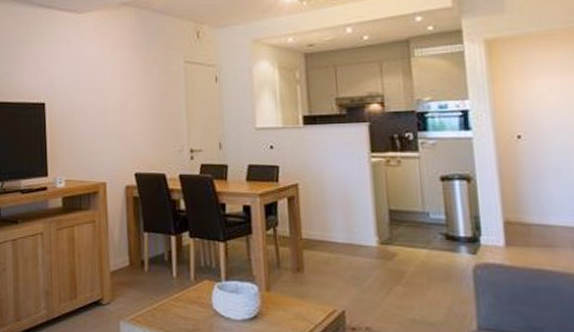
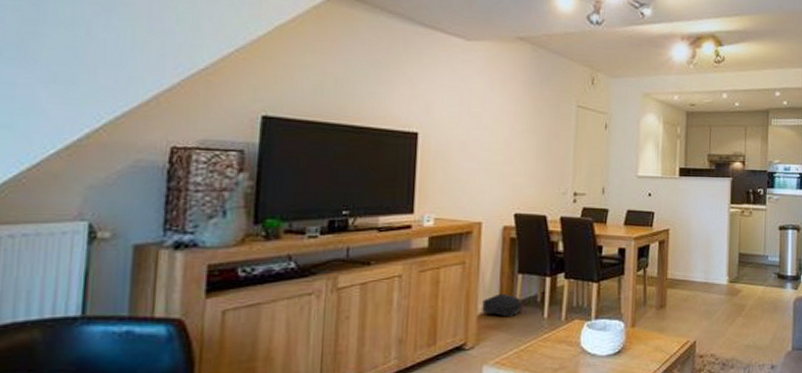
backpack: none [114,251,151,274] -> present [482,293,522,316]

